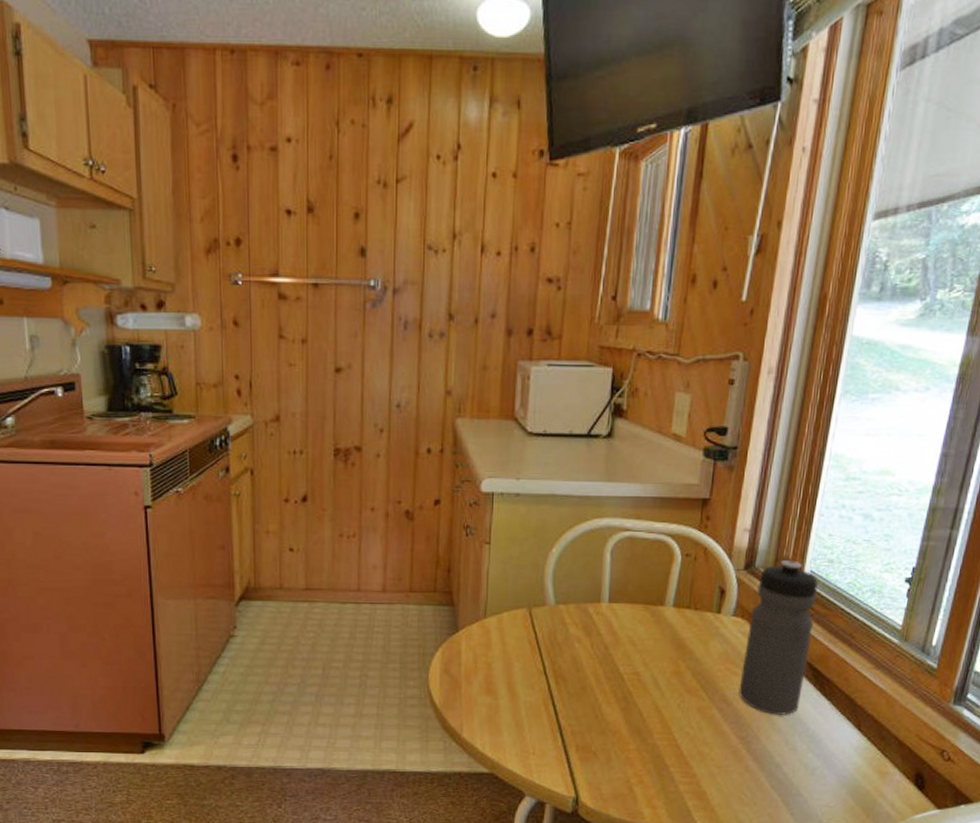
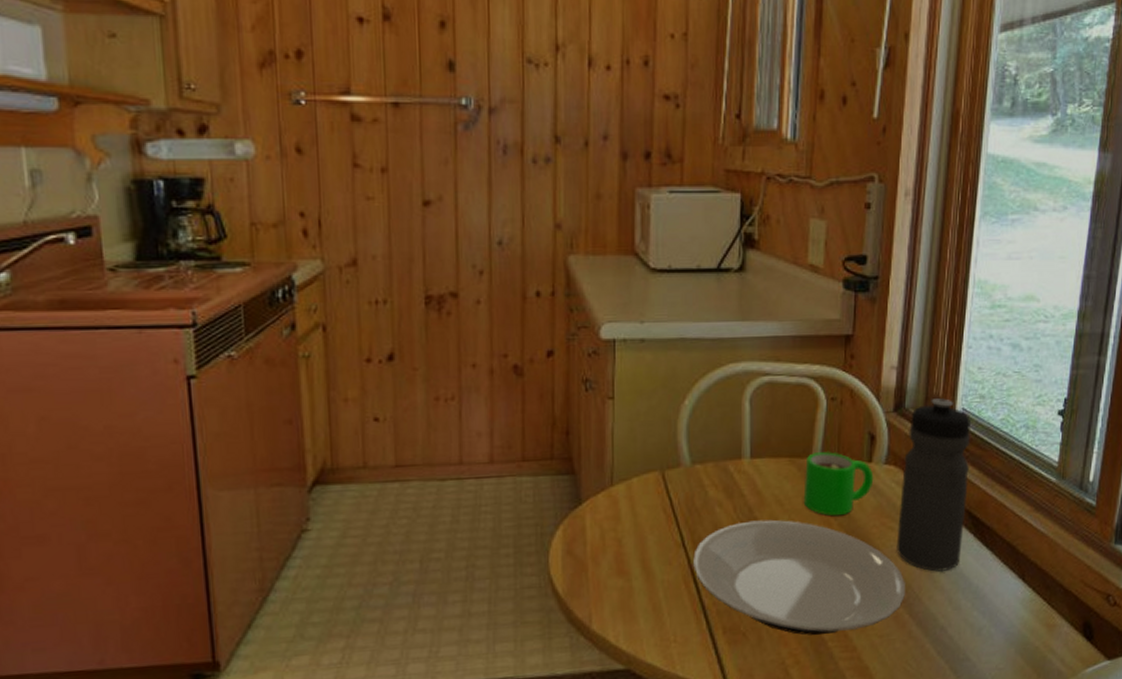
plate: none [553,657,745,760] -> present [693,519,905,635]
mug: none [654,602,722,659] -> present [803,452,874,516]

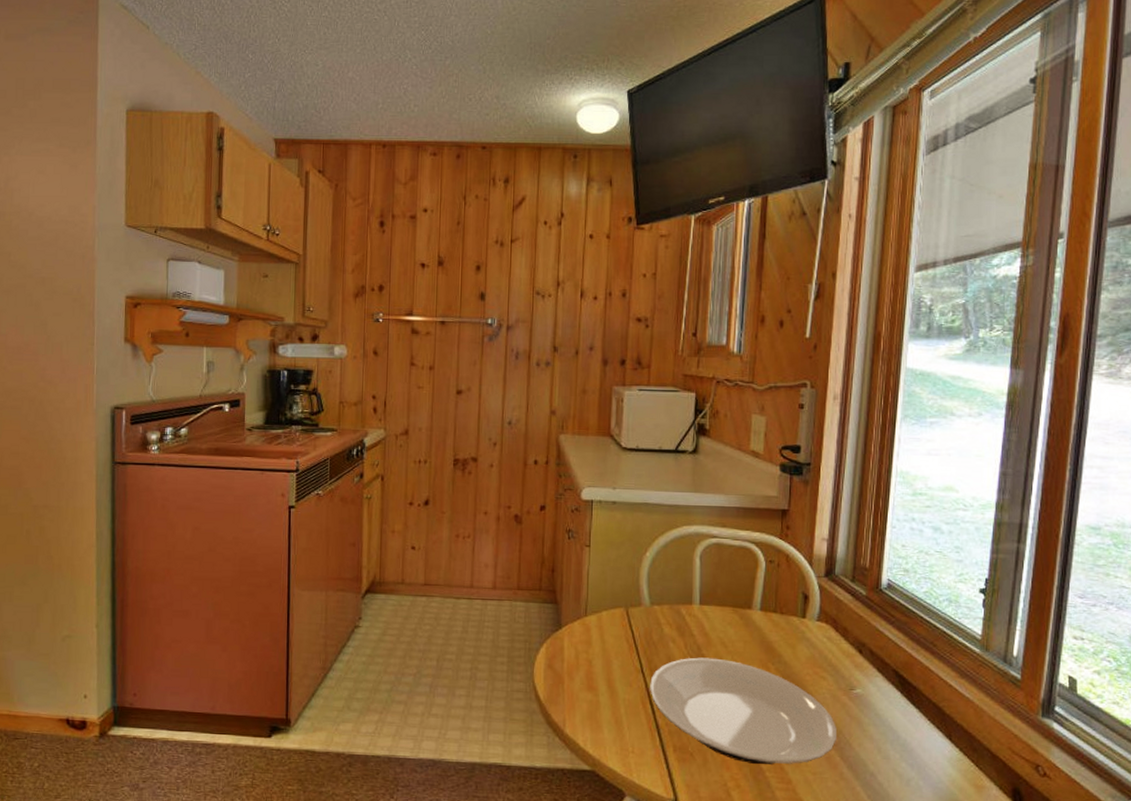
mug: present [803,452,874,516] -> none [744,605,807,662]
water bottle: present [896,398,970,573] -> none [828,569,896,723]

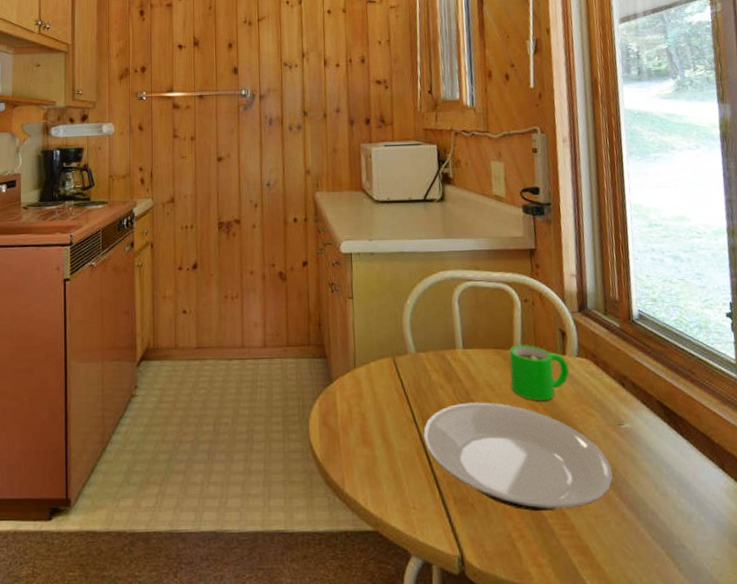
mug: none [744,605,807,662] -> present [509,345,570,401]

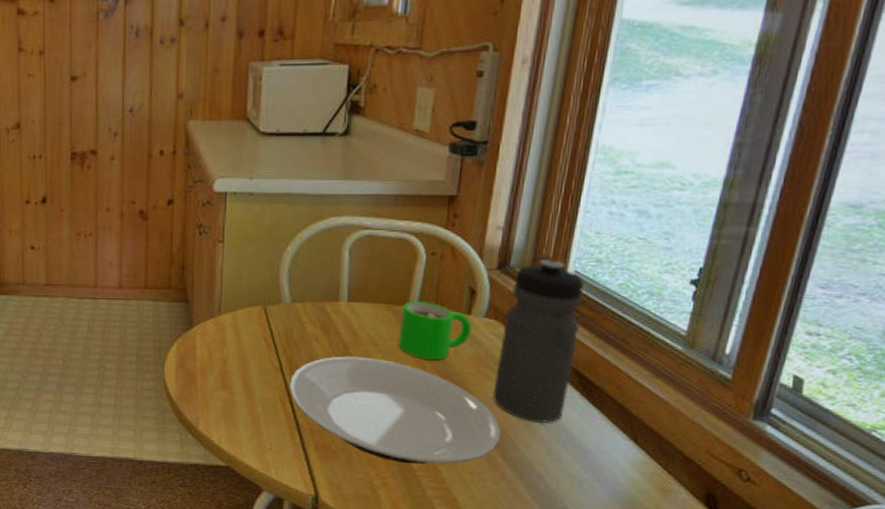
water bottle: none [593,301,660,458] -> present [492,260,584,424]

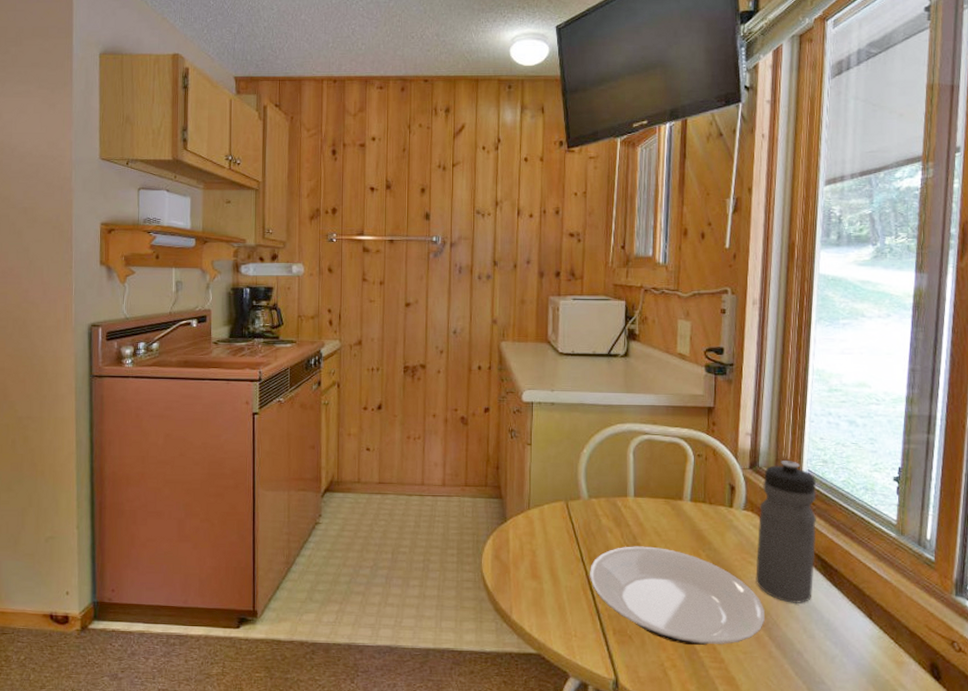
mug: present [398,301,473,361] -> none [677,496,735,549]

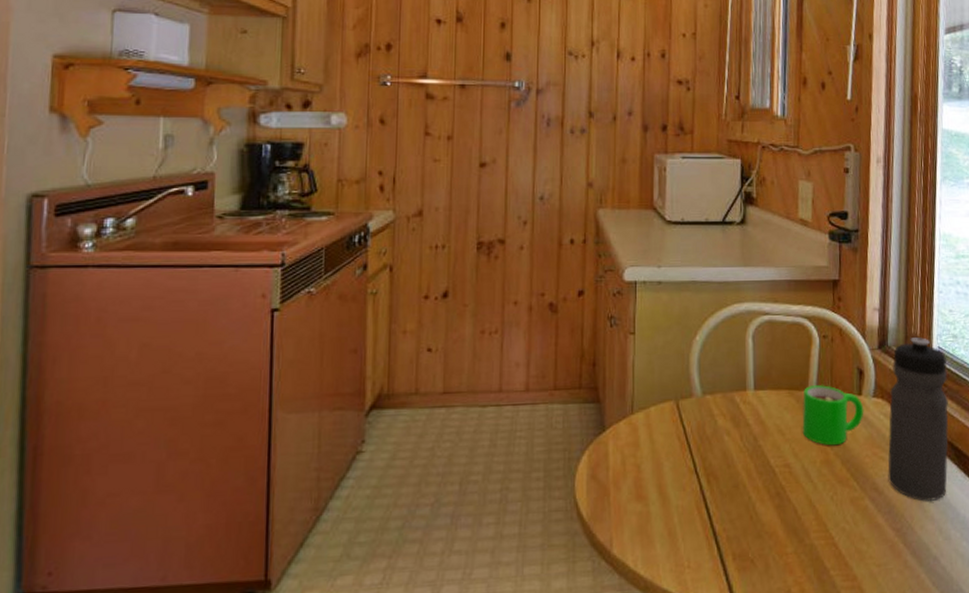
plate: present [590,546,765,645] -> none [705,448,899,563]
mug: none [677,496,735,549] -> present [802,385,864,446]

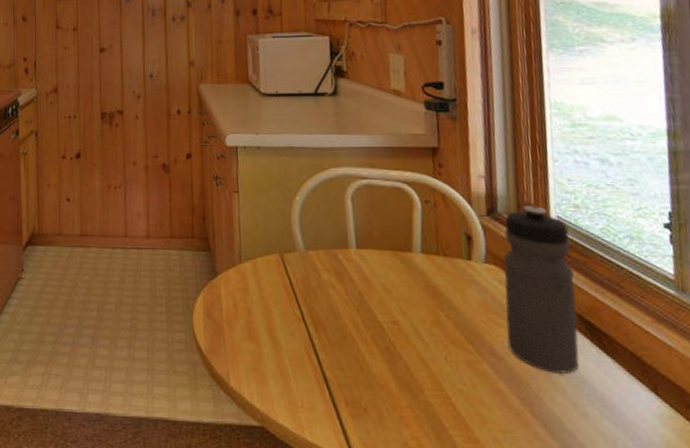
mug: present [802,385,864,446] -> none [407,248,476,308]

